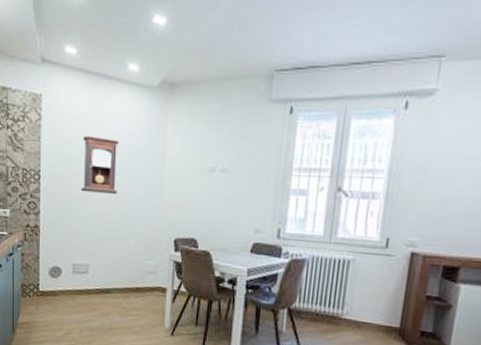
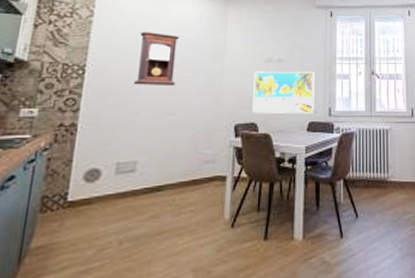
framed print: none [192,182,264,234] -> present [252,71,315,114]

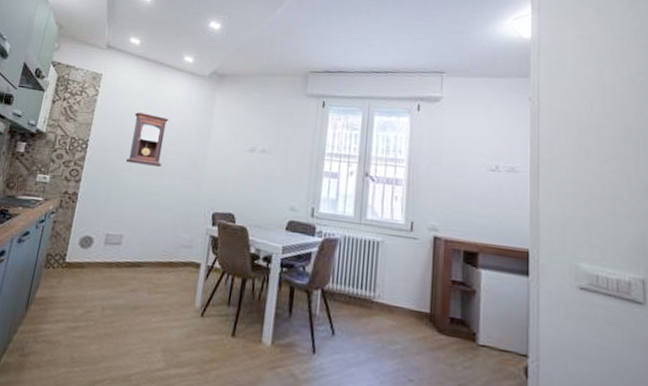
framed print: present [252,71,315,114] -> none [231,160,300,212]

